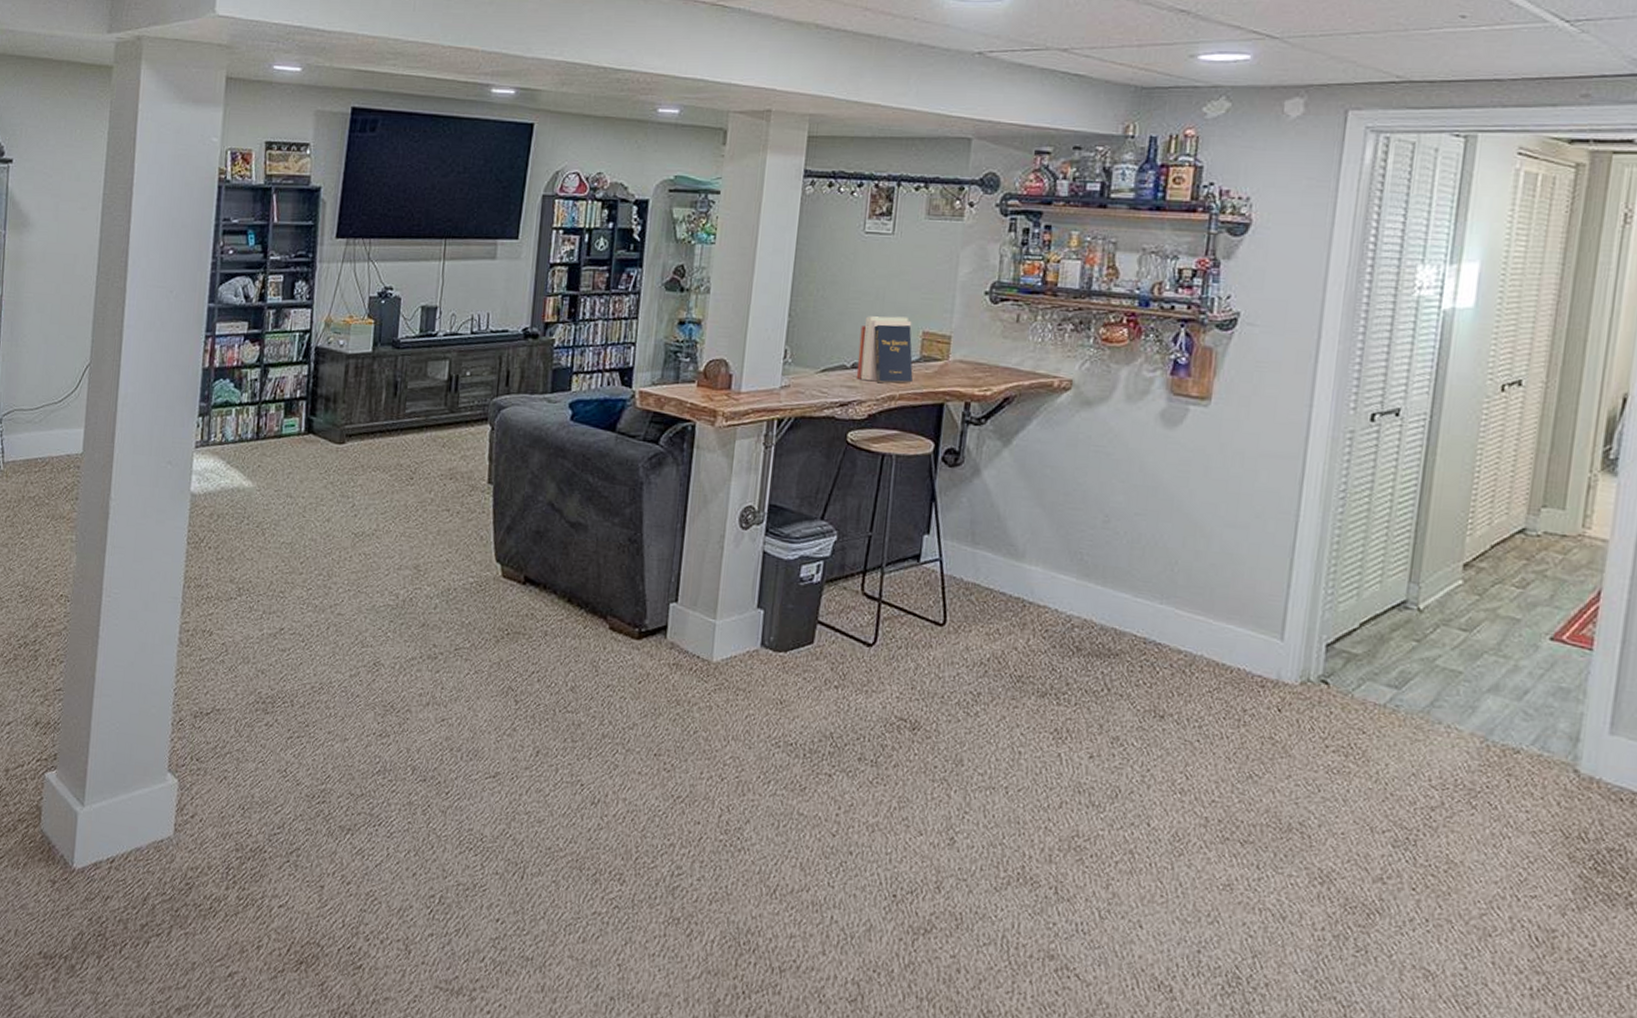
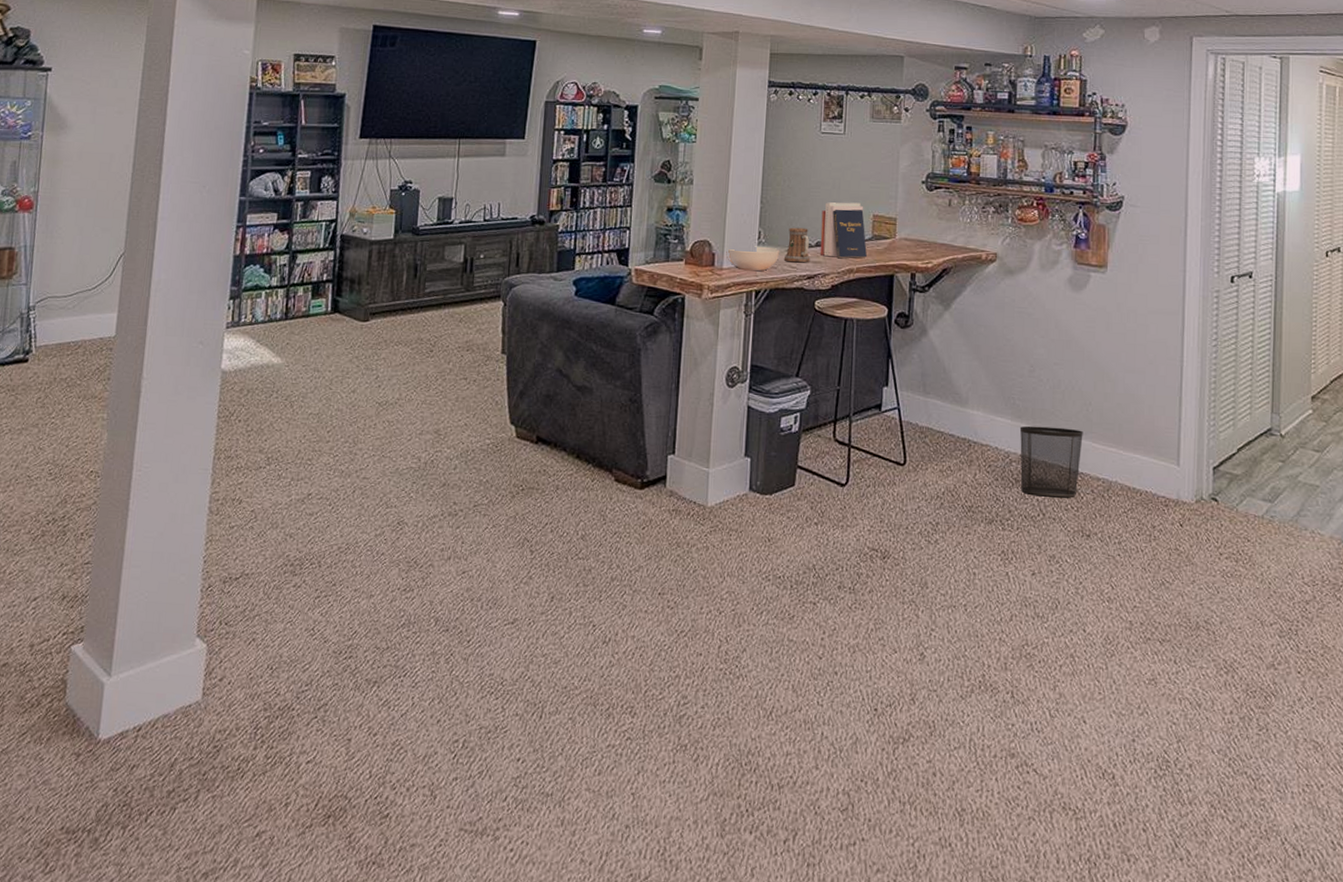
bowl: none [745,366,809,397] -> present [726,246,780,272]
beer mug: none [812,345,845,388] -> present [783,227,811,263]
waste bin: none [1083,585,1165,672] -> present [1019,425,1083,498]

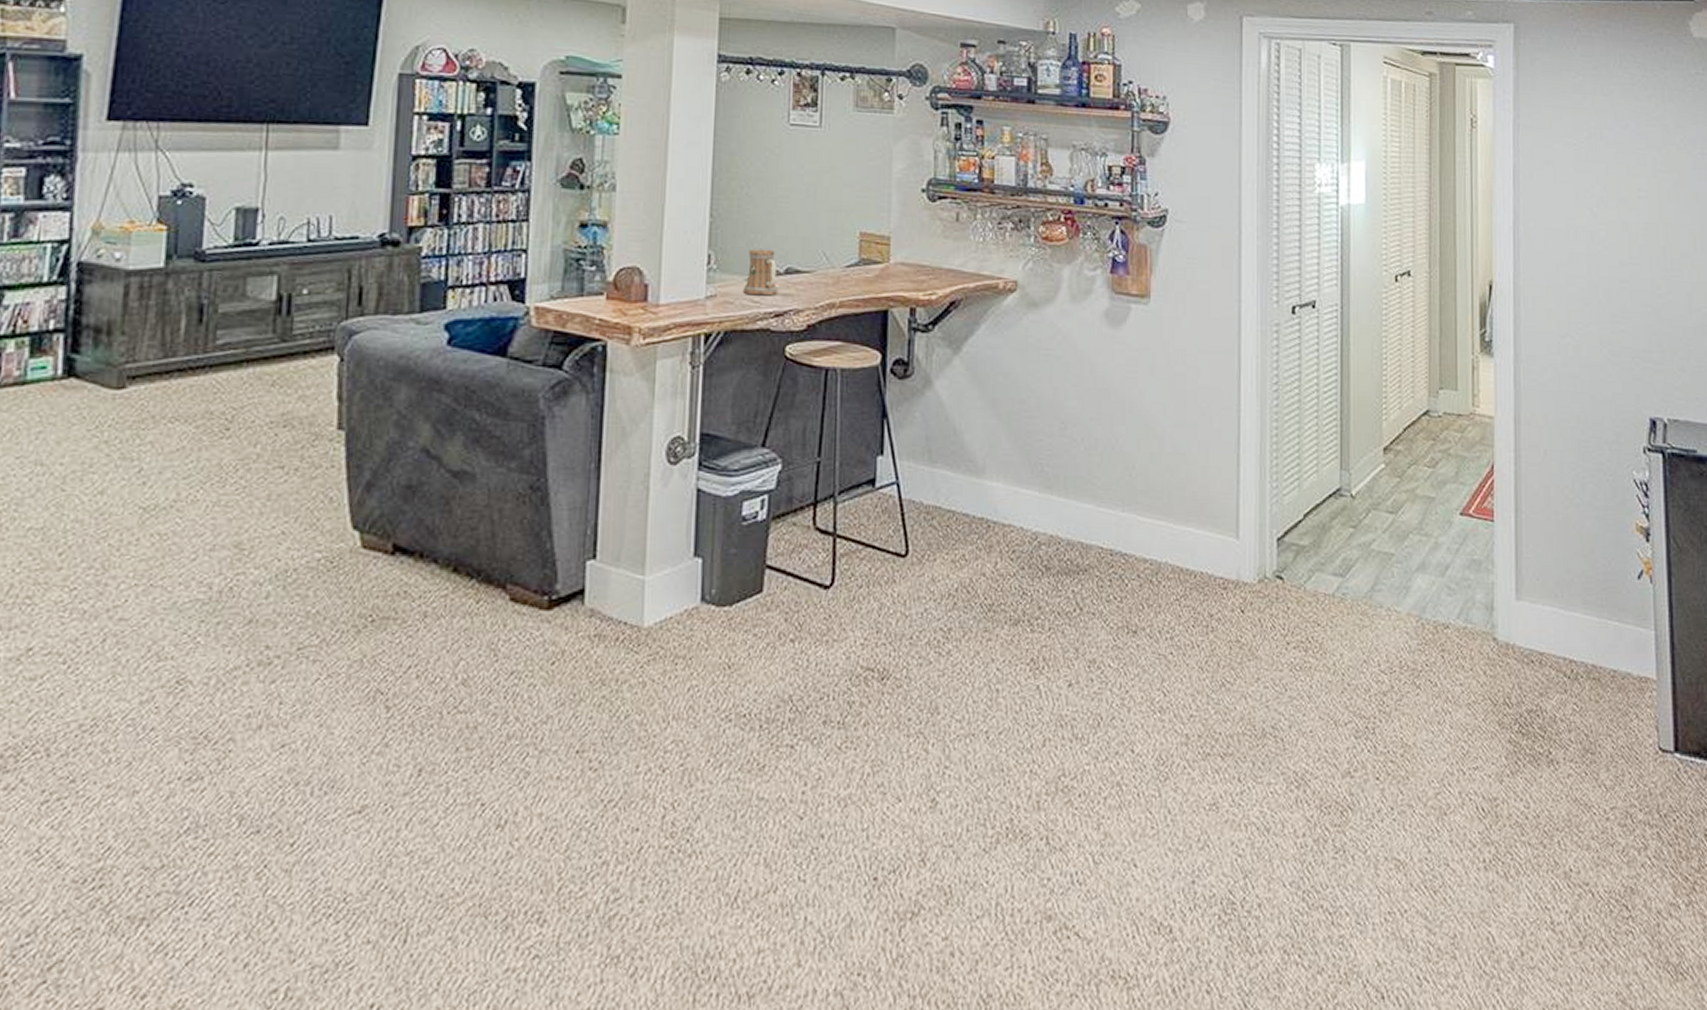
bowl: present [726,246,780,272] -> none [663,274,738,308]
books: present [820,202,867,259] -> none [790,216,853,290]
waste bin: present [1019,425,1083,498] -> none [1049,498,1126,587]

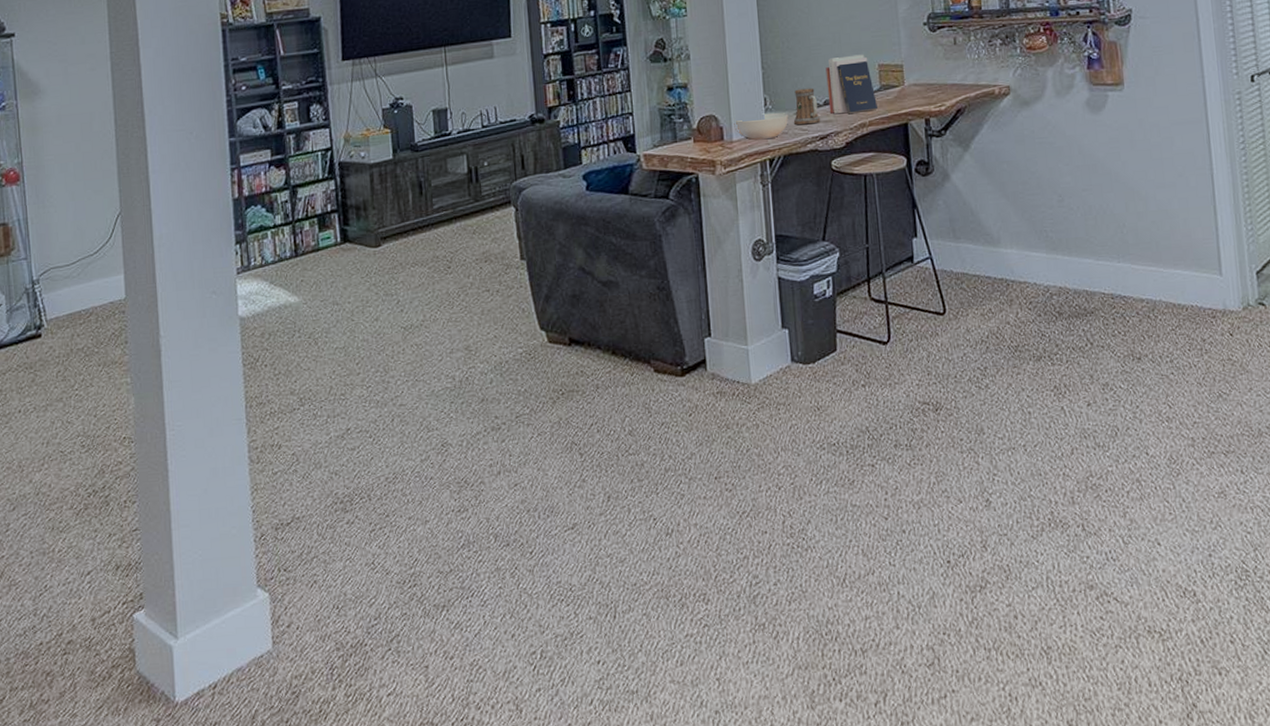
bowl: none [663,274,738,308] -> present [733,112,789,141]
books: none [790,216,853,290] -> present [825,54,878,115]

